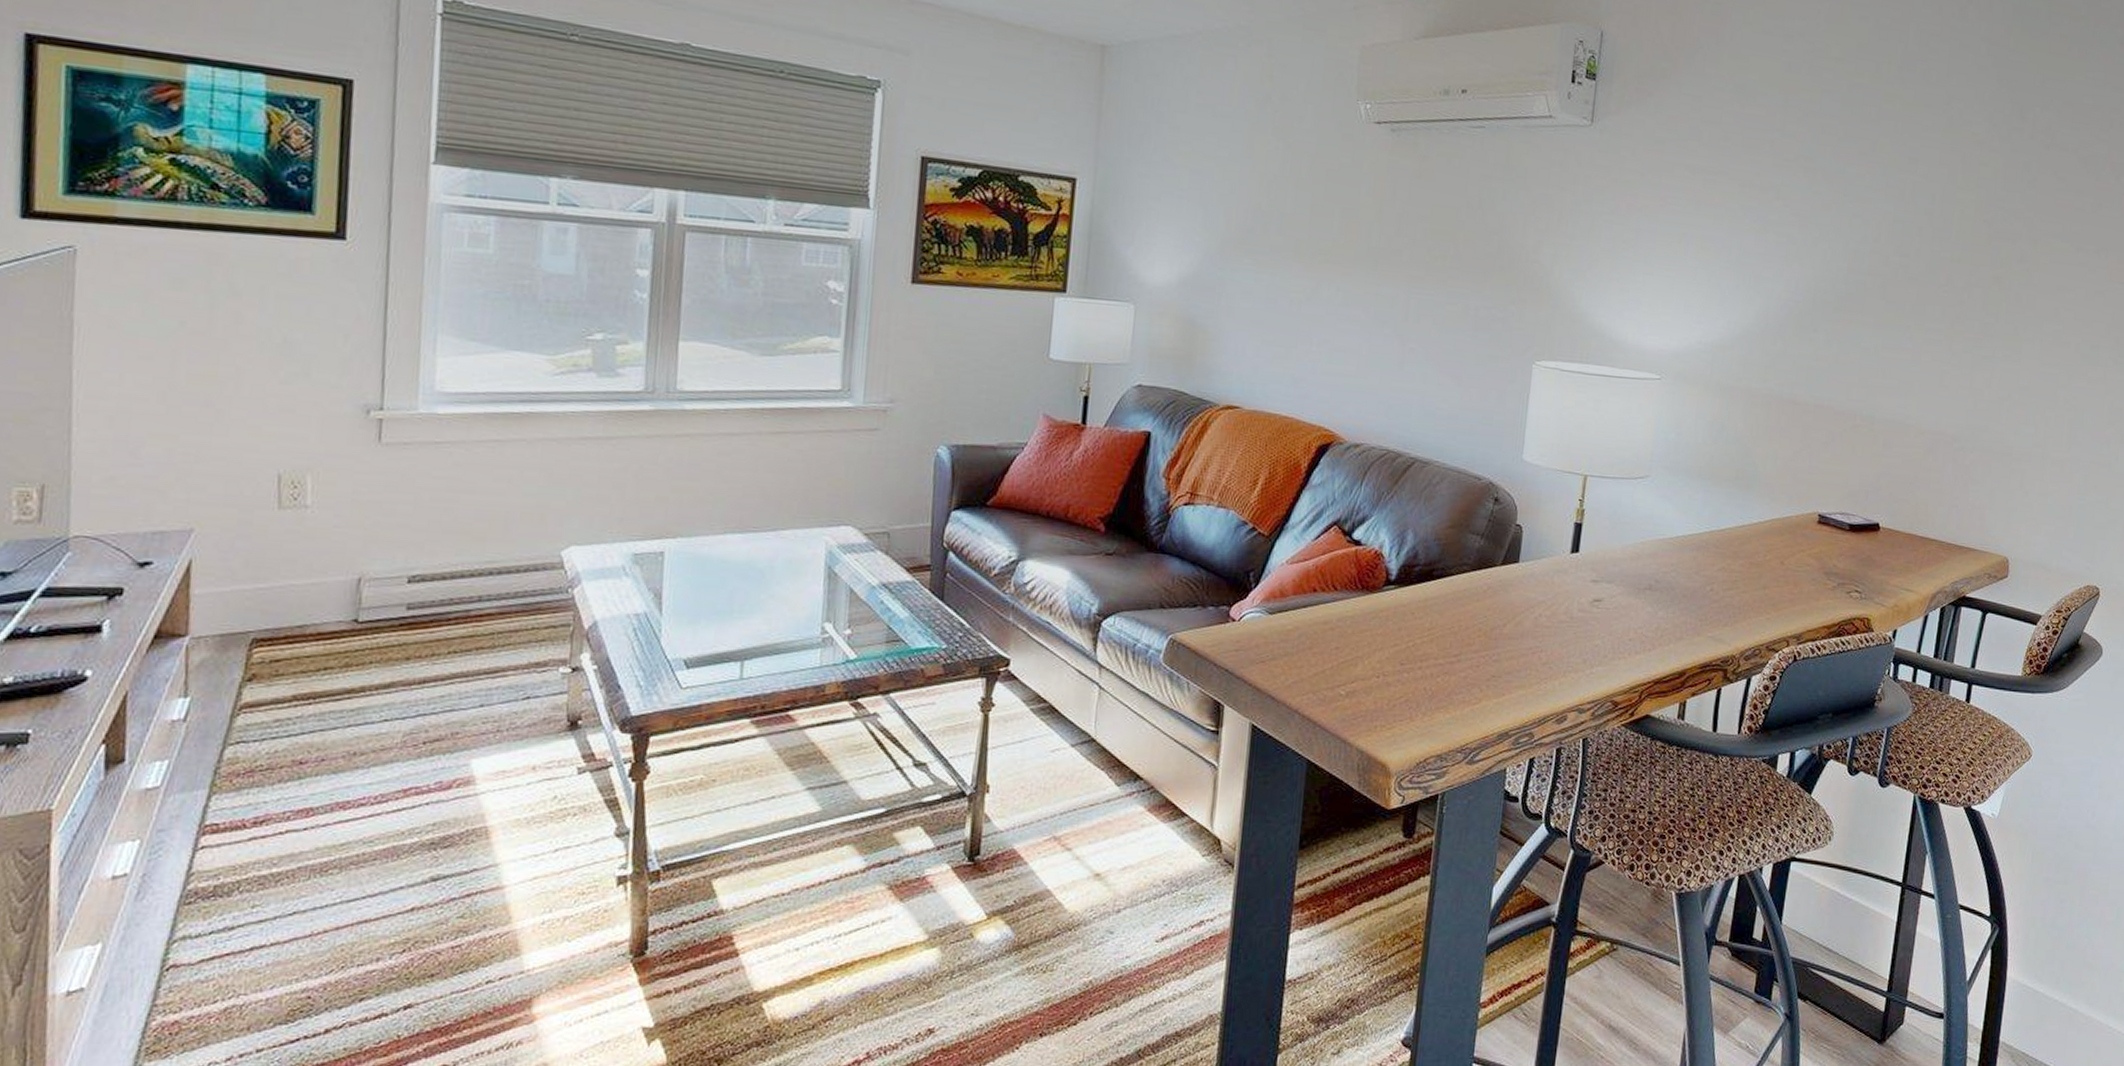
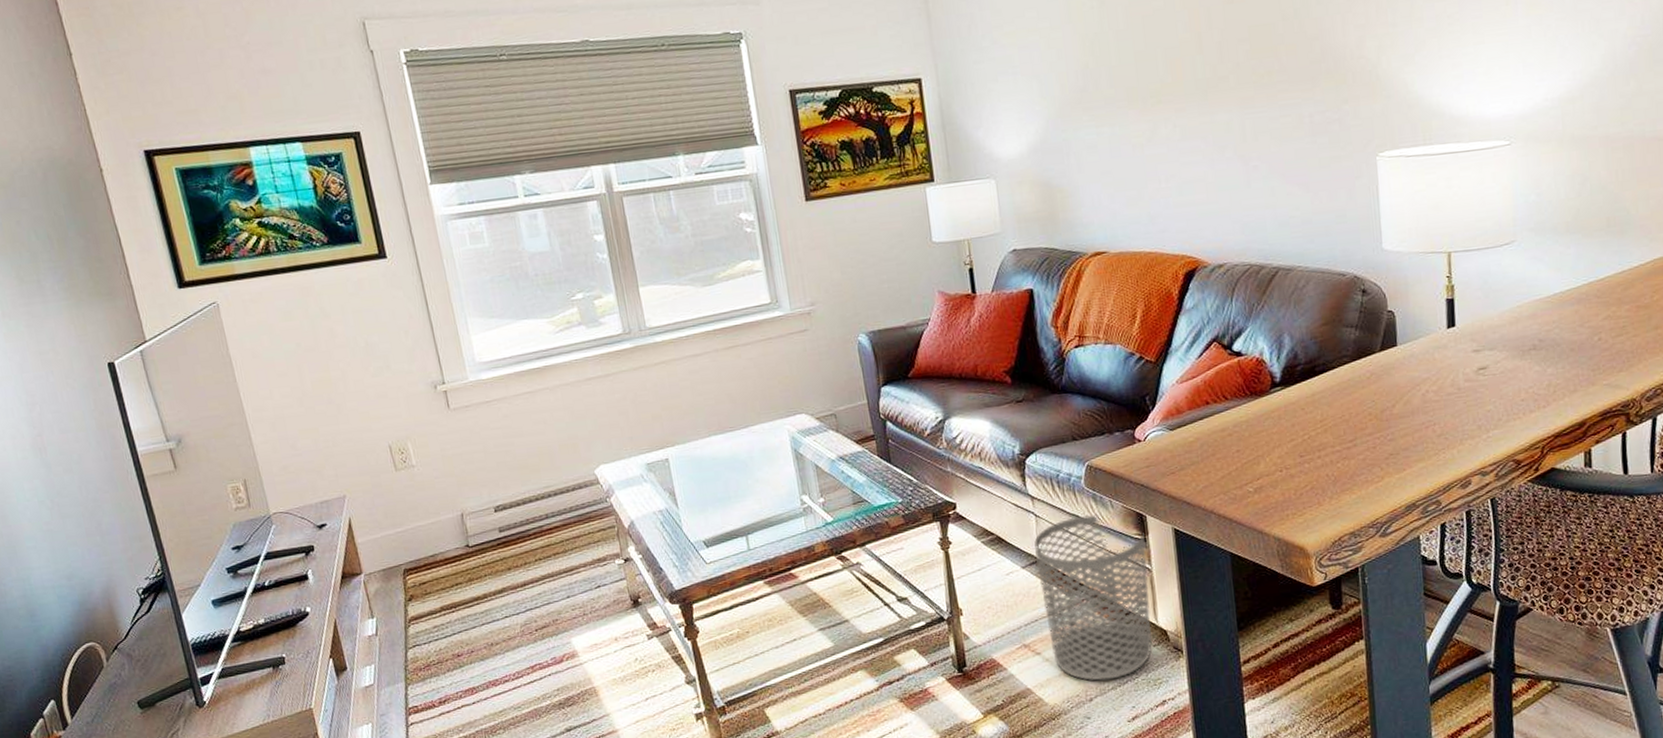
waste bin: none [1085,695,1218,890] -> present [1034,514,1152,681]

